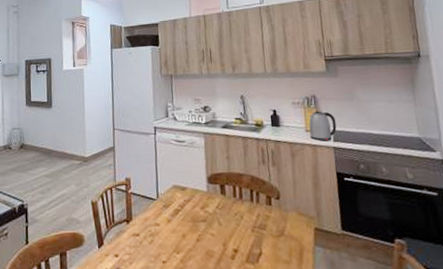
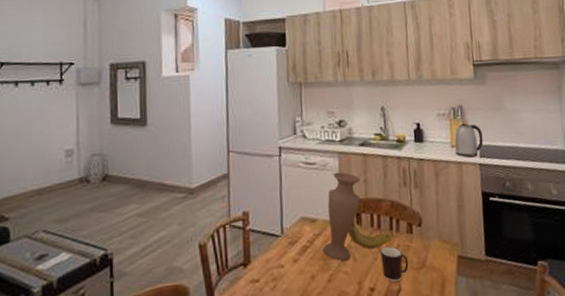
vase: none [191,149,224,224] -> present [322,172,361,261]
fruit: none [214,191,255,216] -> present [348,220,394,249]
mug: none [242,215,269,247] -> present [380,246,409,283]

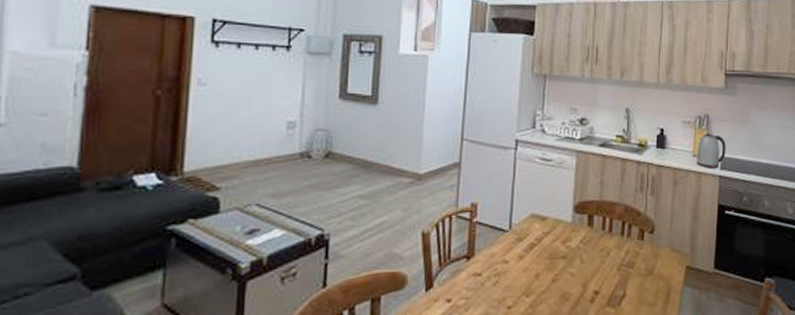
vase: present [322,172,361,261] -> none [550,171,597,261]
fruit: present [348,220,394,249] -> none [579,222,624,252]
mug: present [380,246,409,283] -> none [609,251,636,288]

